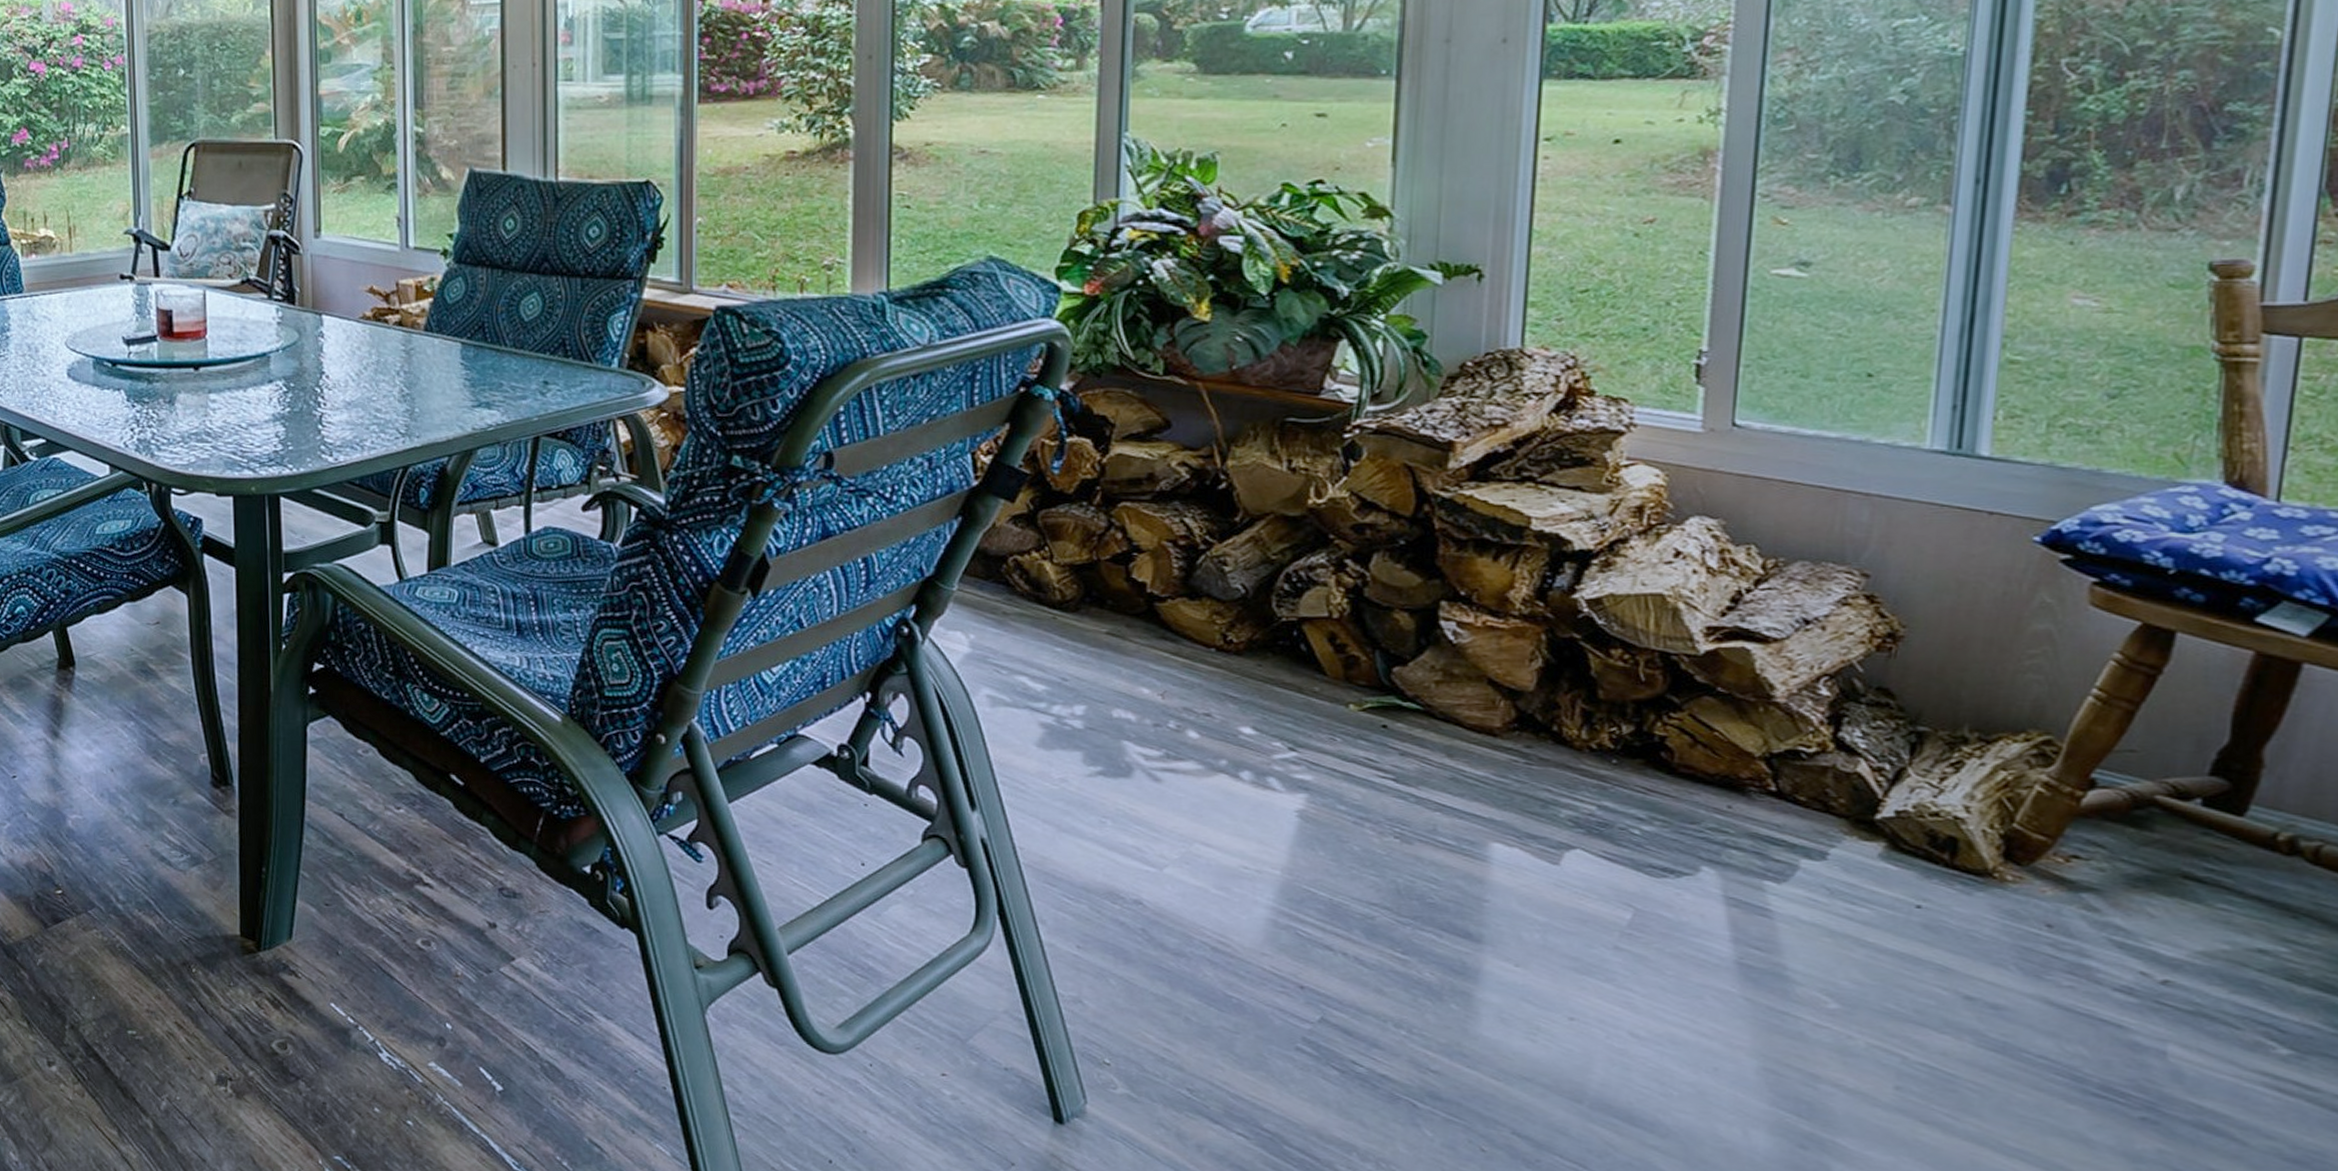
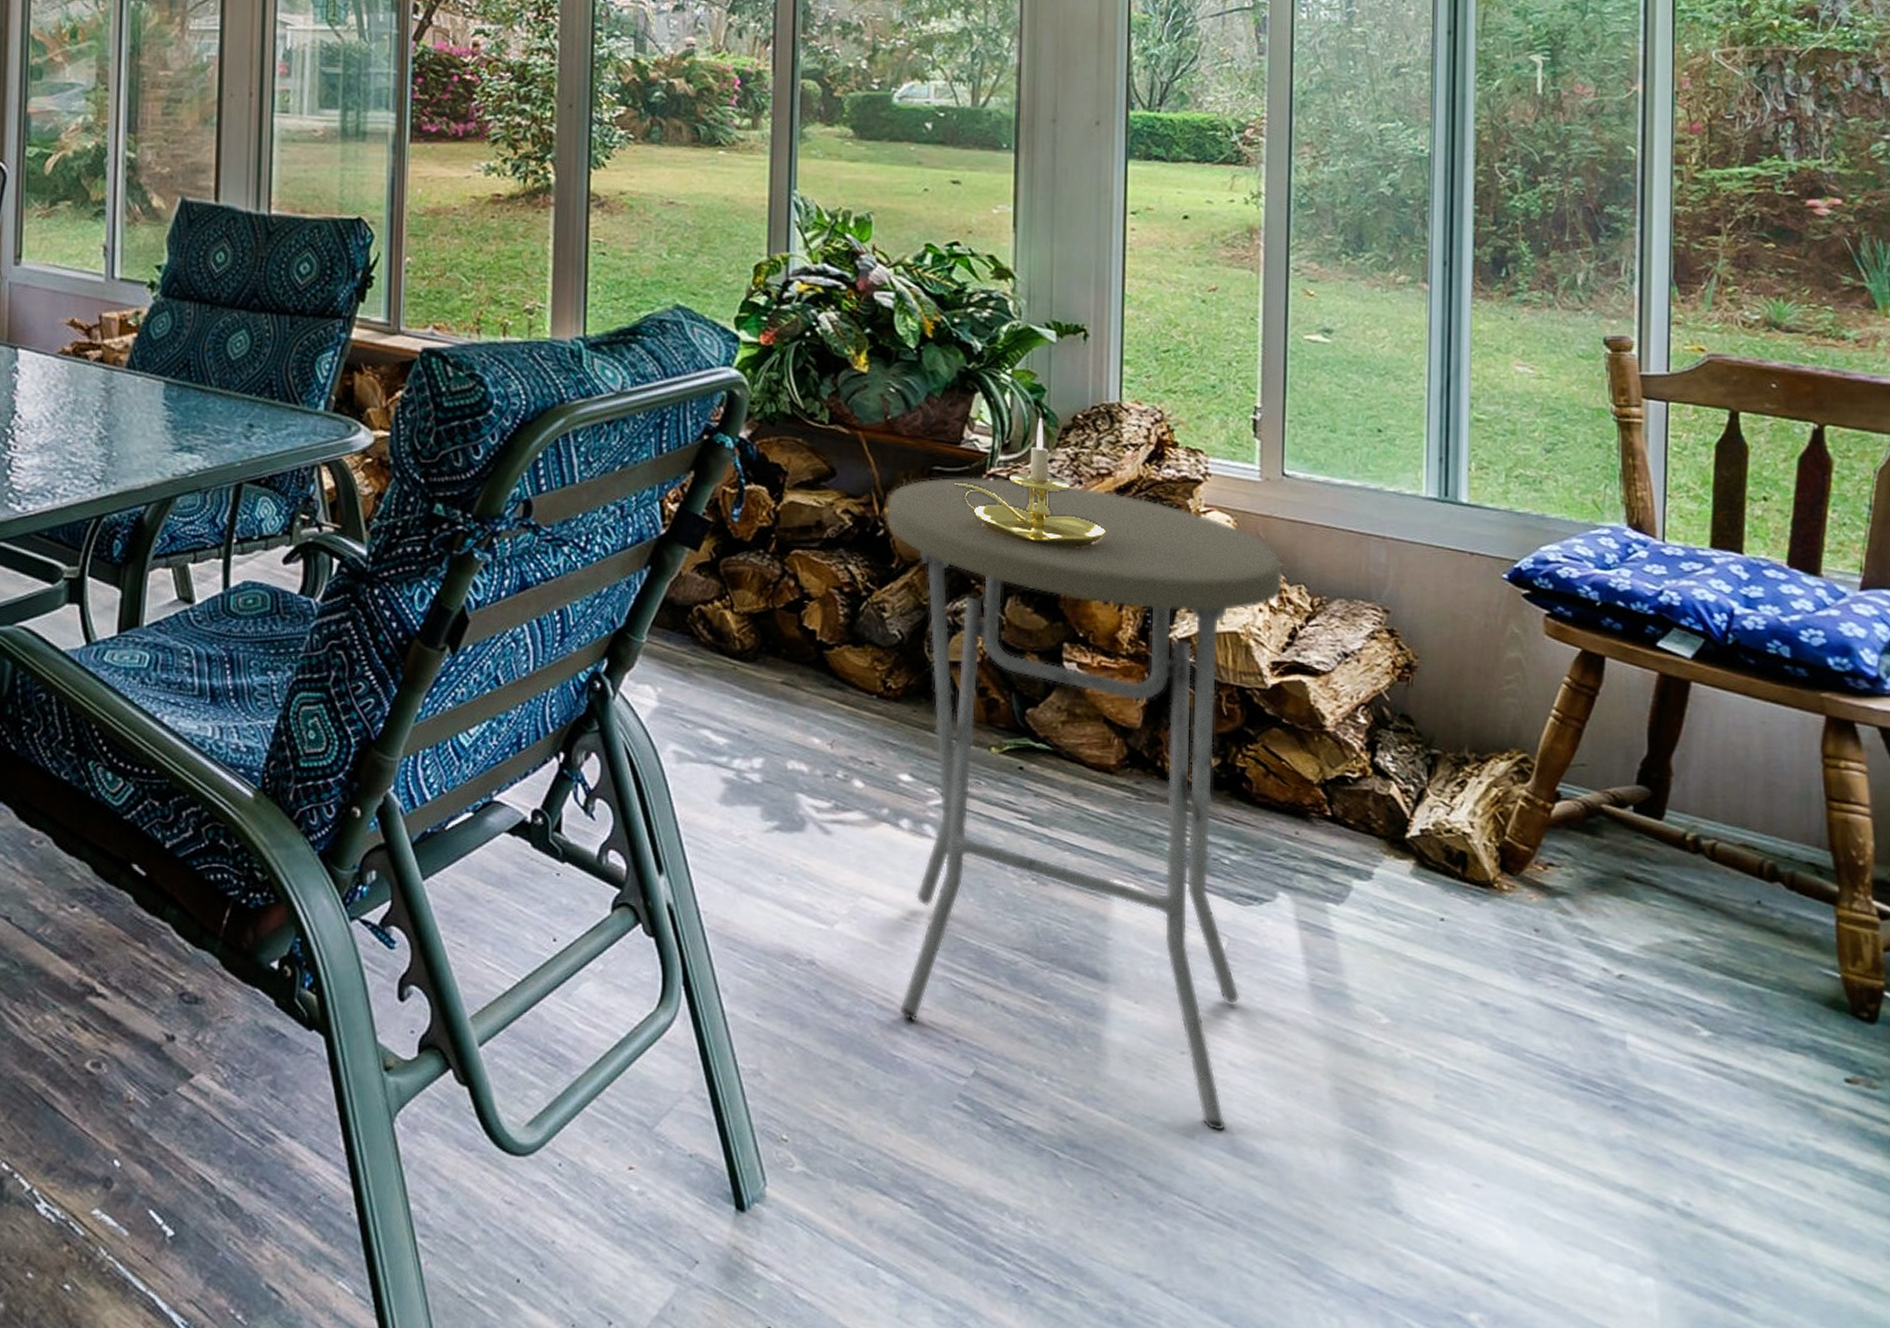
side table: none [1229,428,1729,1100] -> present [886,477,1284,1132]
candle holder: none [1312,365,1497,502] -> present [955,417,1105,547]

